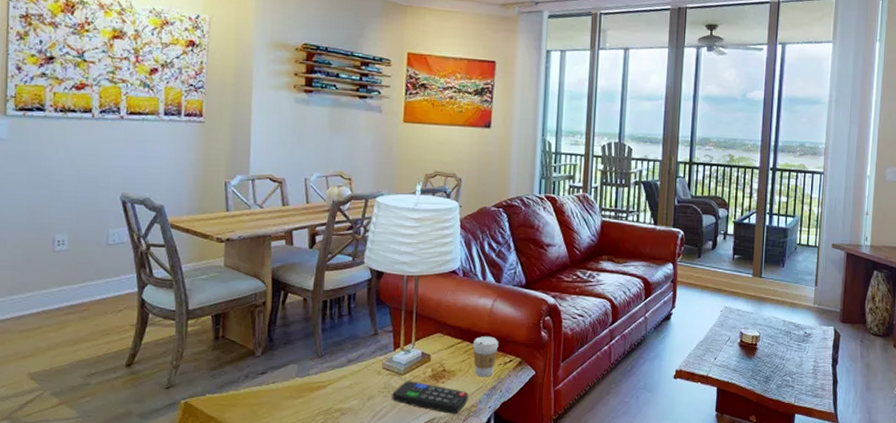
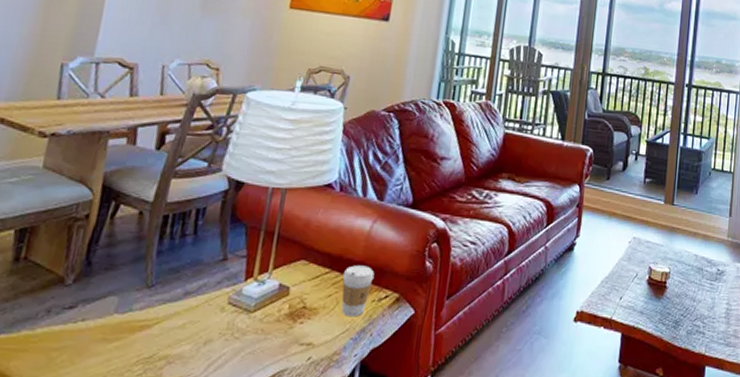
remote control: present [392,381,469,414] -> none [235,320,332,363]

